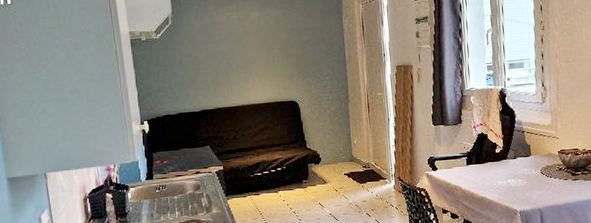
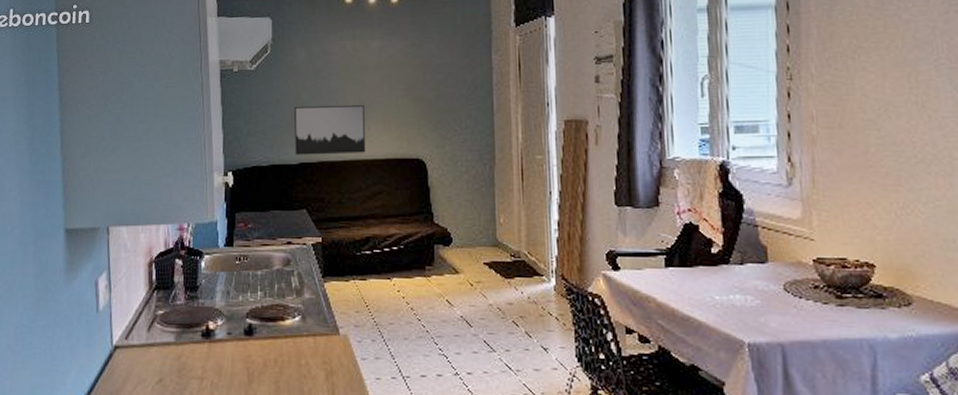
wall art: none [193,62,253,105] -> present [293,105,366,155]

